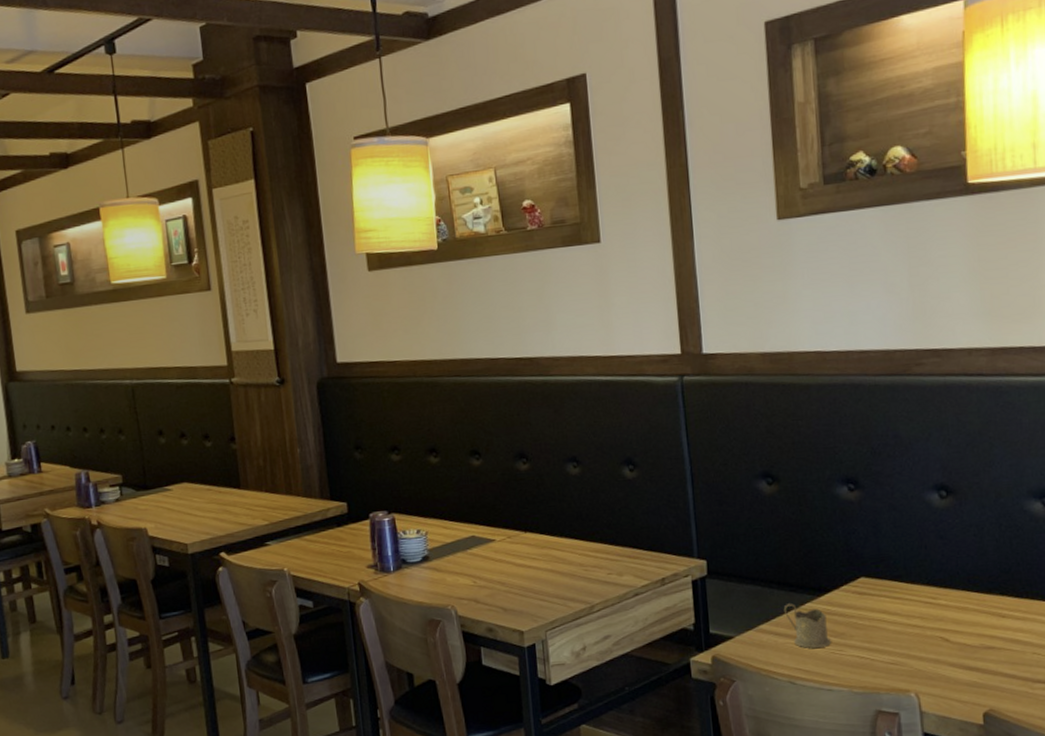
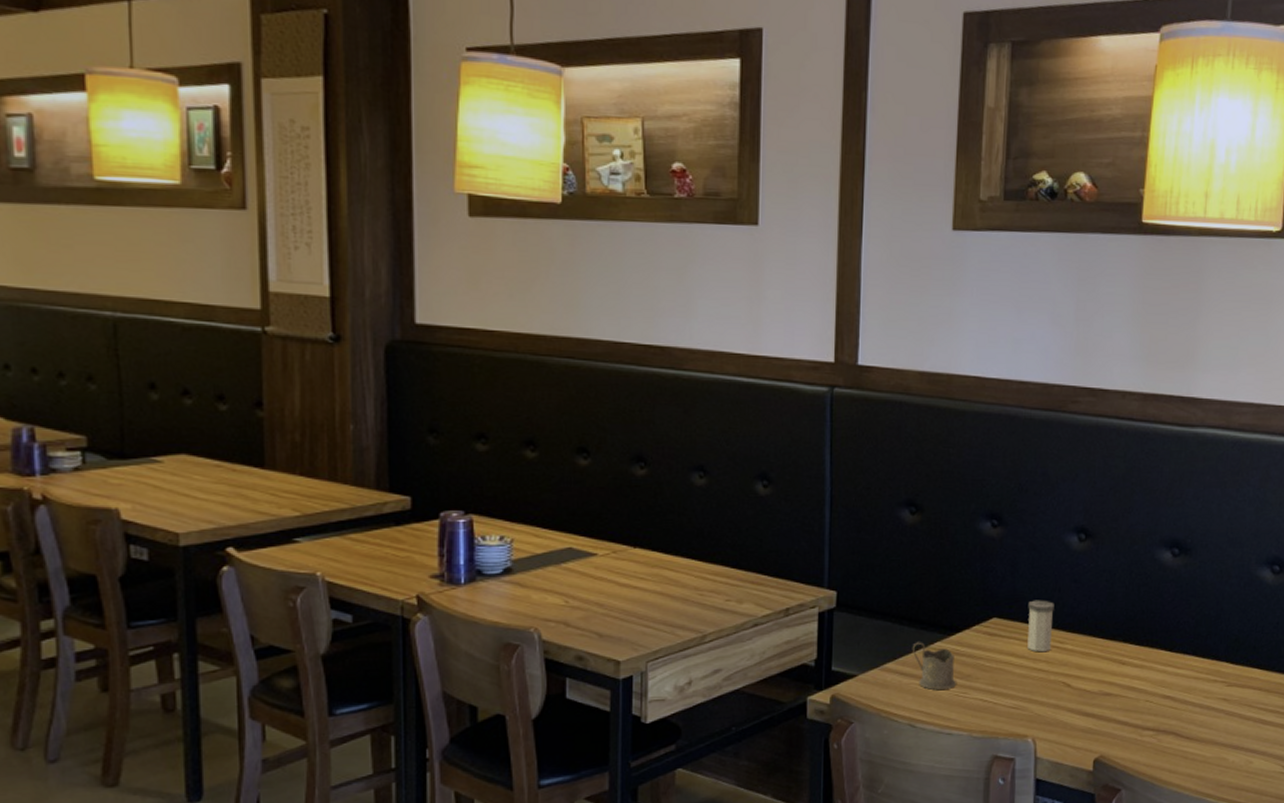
salt shaker: none [894,557,924,609] -> present [1027,600,1054,652]

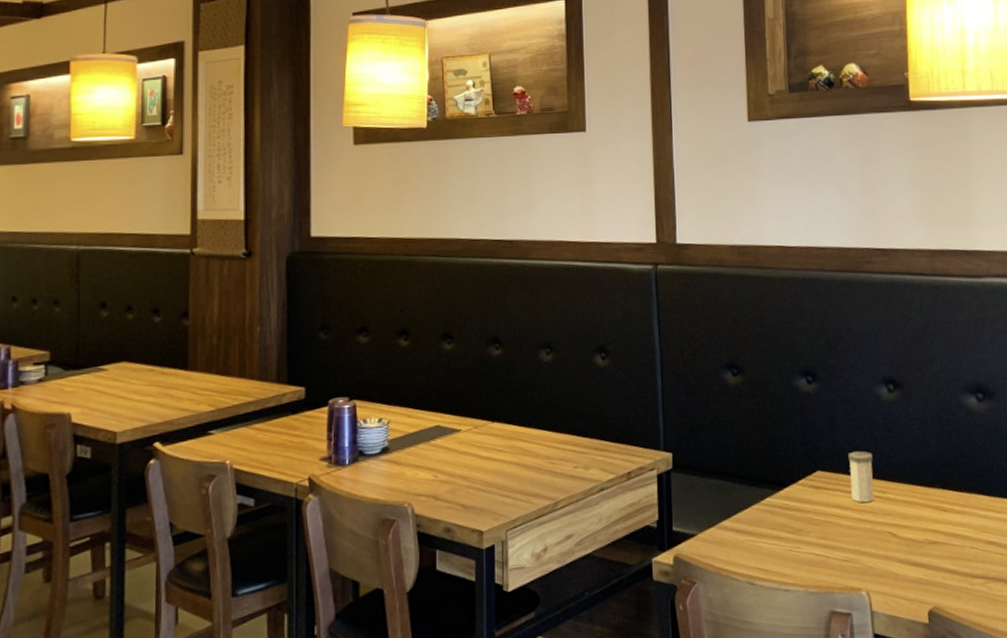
tea glass holder: present [912,642,956,690] -> none [744,498,789,546]

